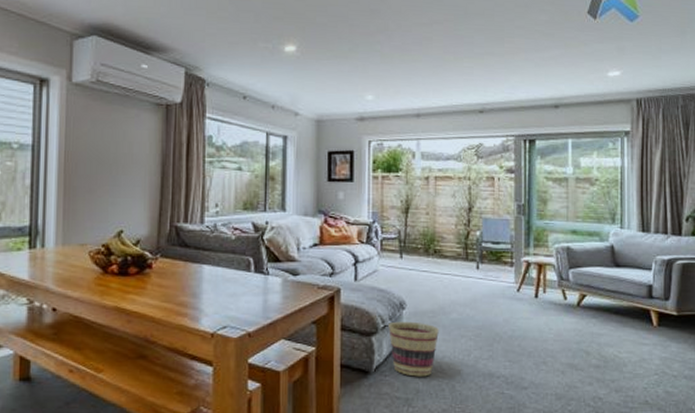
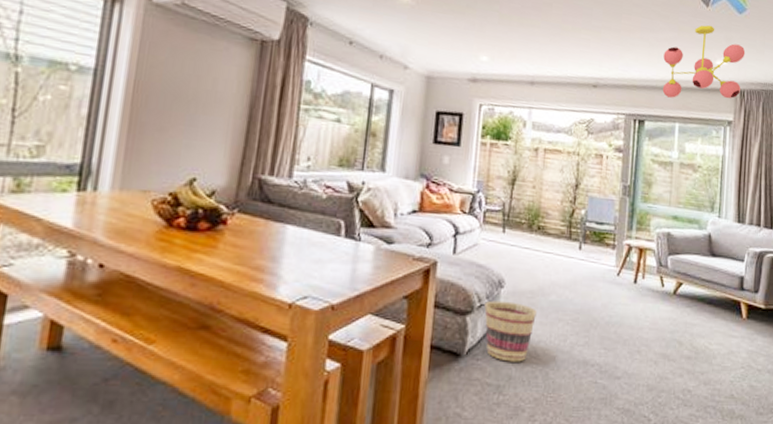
ceiling light fixture: none [551,37,640,115] -> present [662,25,746,99]

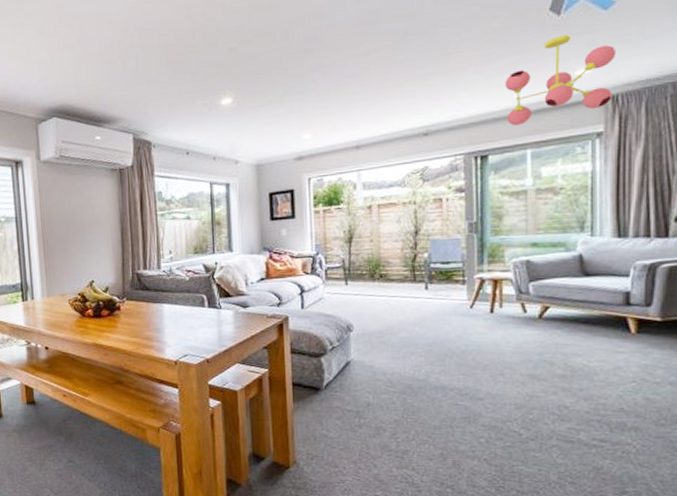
basket: present [484,300,537,362] -> none [337,342,388,392]

